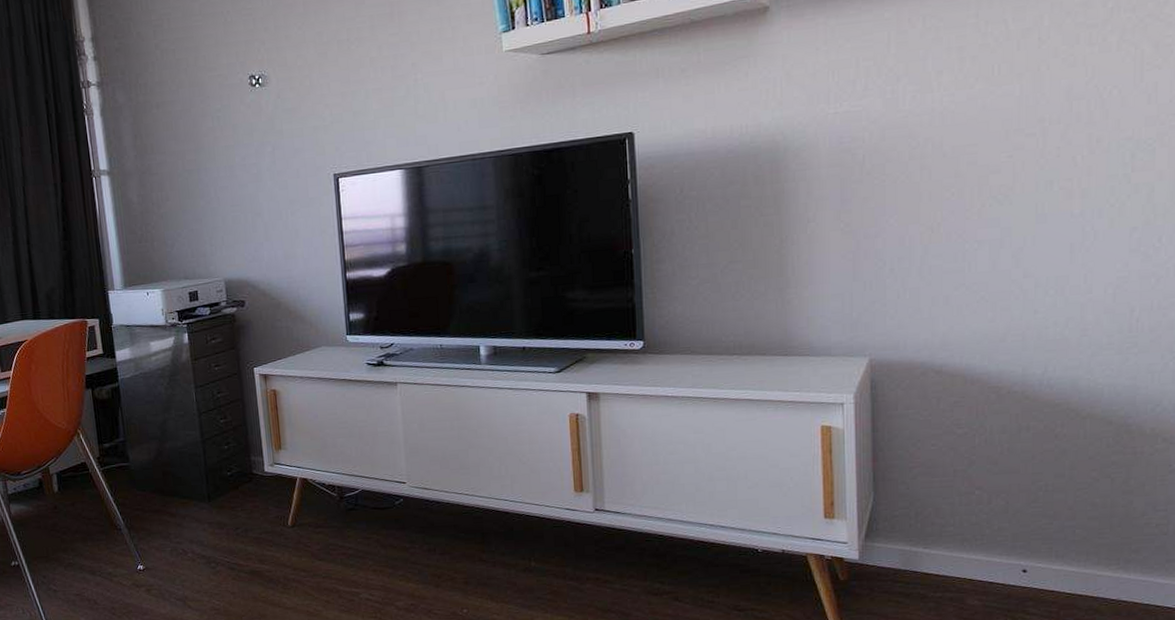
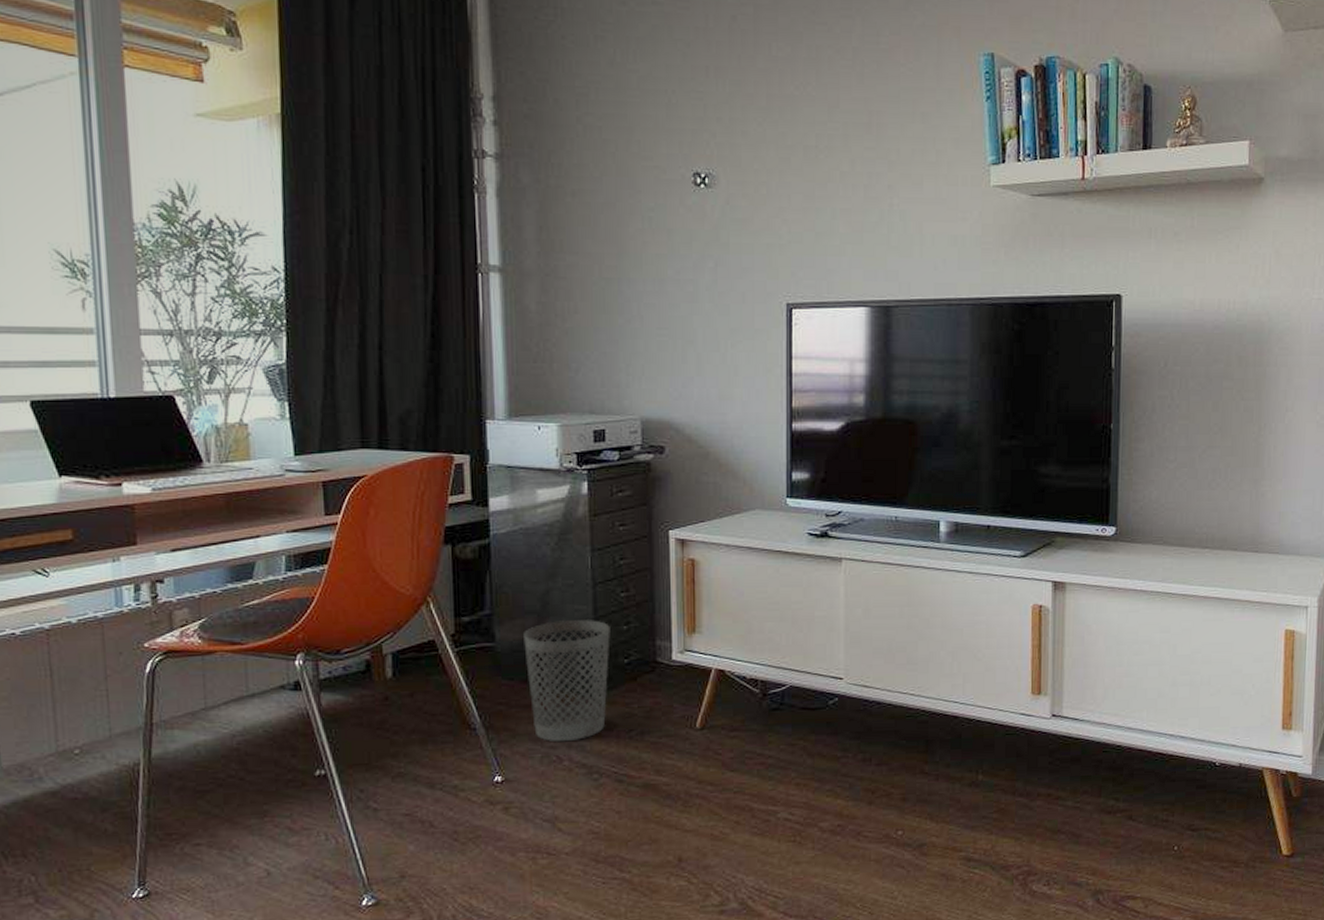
wastebasket: none [150,441,217,539] -> present [524,618,610,742]

